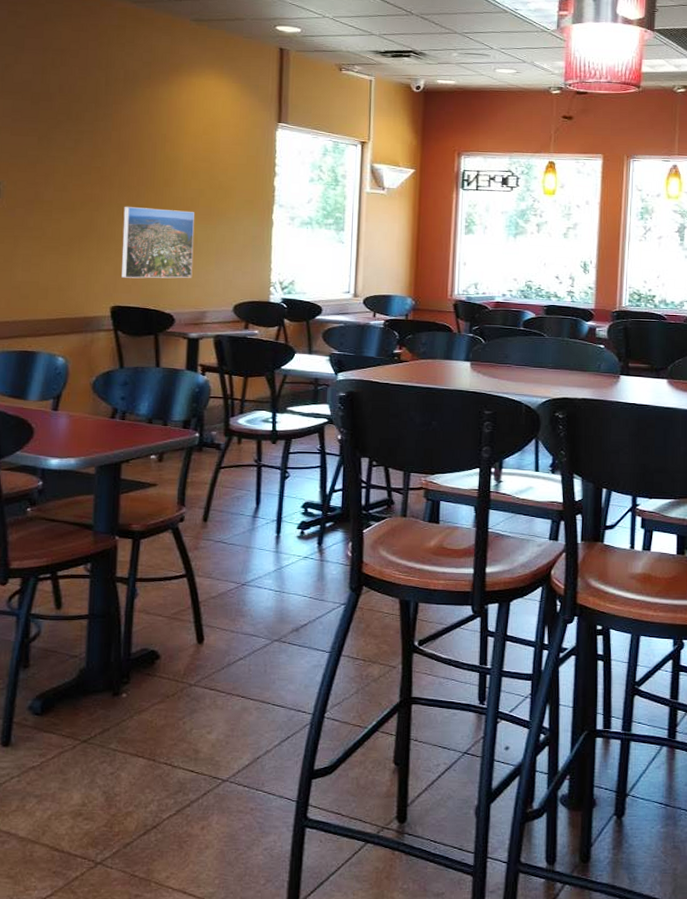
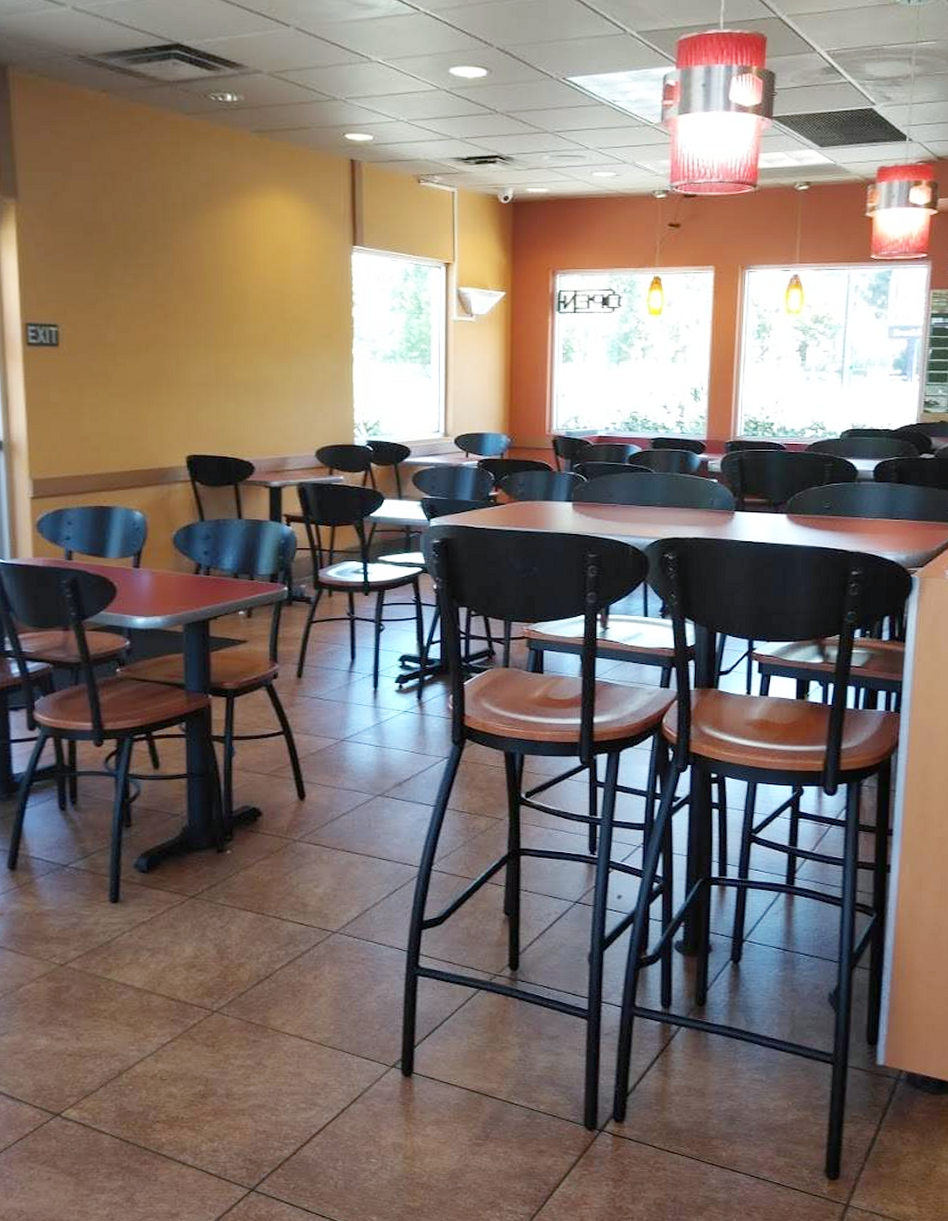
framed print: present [121,206,194,279] -> none [192,346,270,425]

